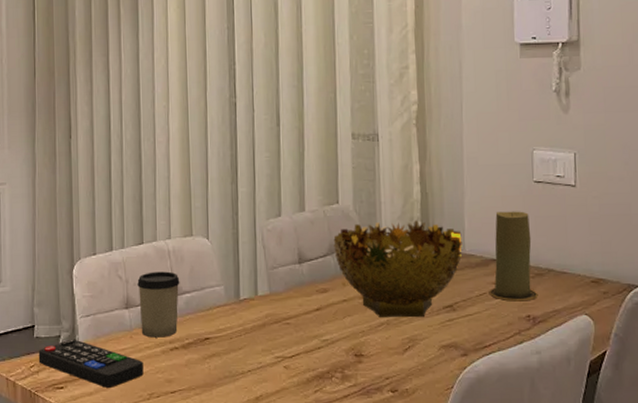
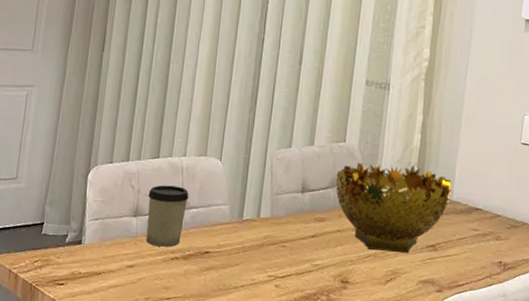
remote control: present [38,339,144,388] -> none [43,239,144,289]
candle: present [488,211,538,302] -> none [468,166,513,249]

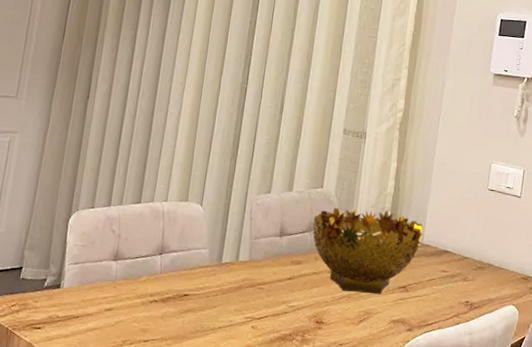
cup: present [146,185,189,247] -> none [125,229,170,290]

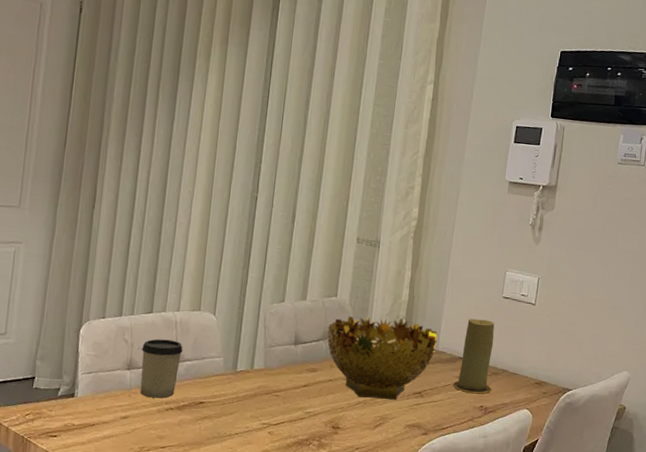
cup: none [125,229,170,290] -> present [140,339,183,398]
candle: none [437,211,480,289] -> present [452,318,495,395]

